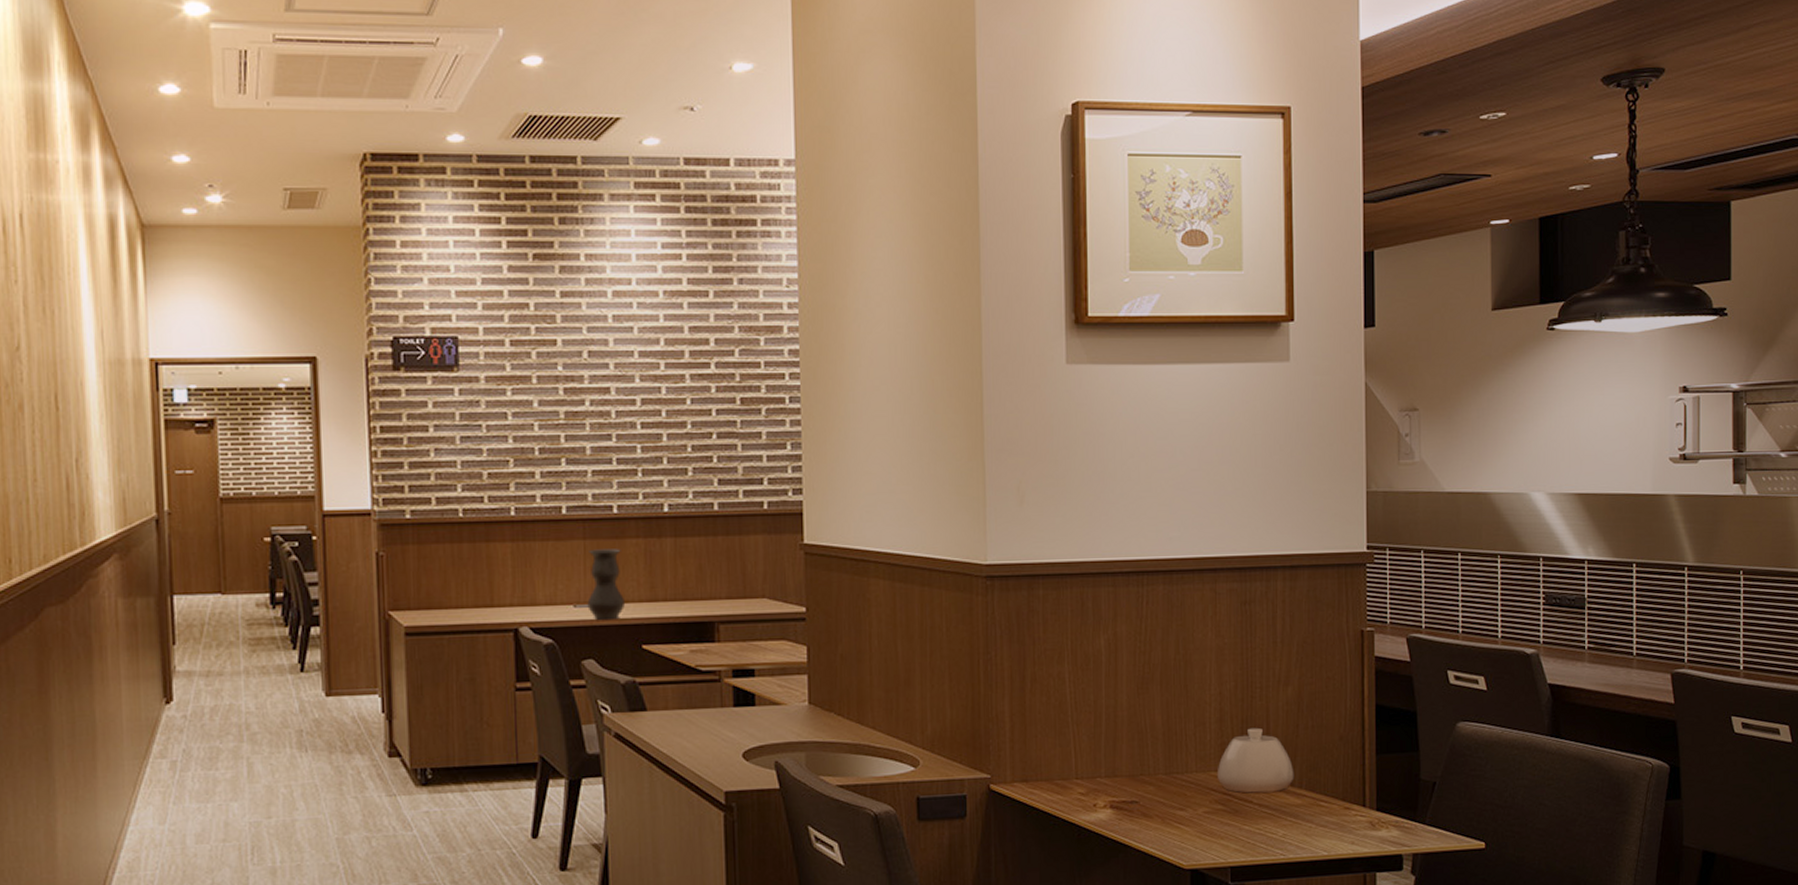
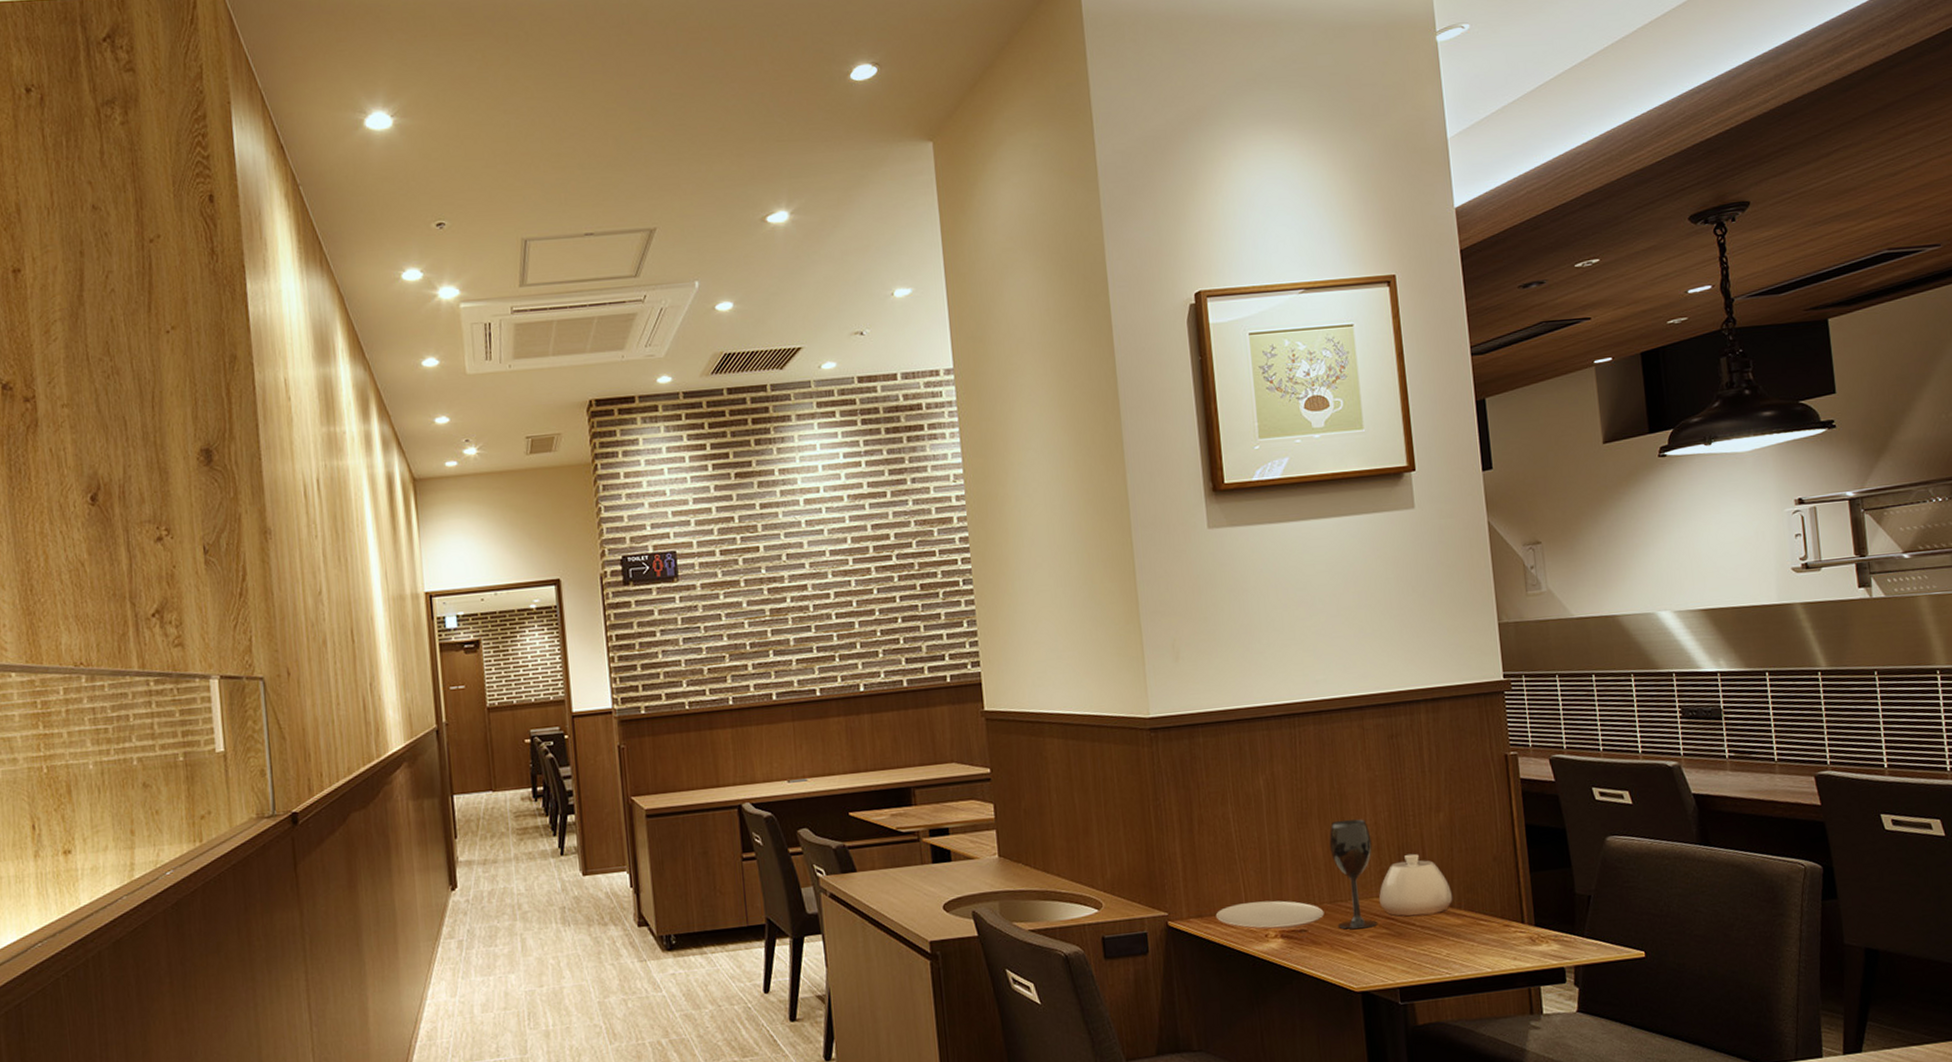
vase: present [587,549,626,621] -> none [798,727,833,793]
plate: none [1042,768,1158,800] -> present [1215,900,1324,930]
wine glass: none [1170,688,1214,804] -> present [1329,819,1378,930]

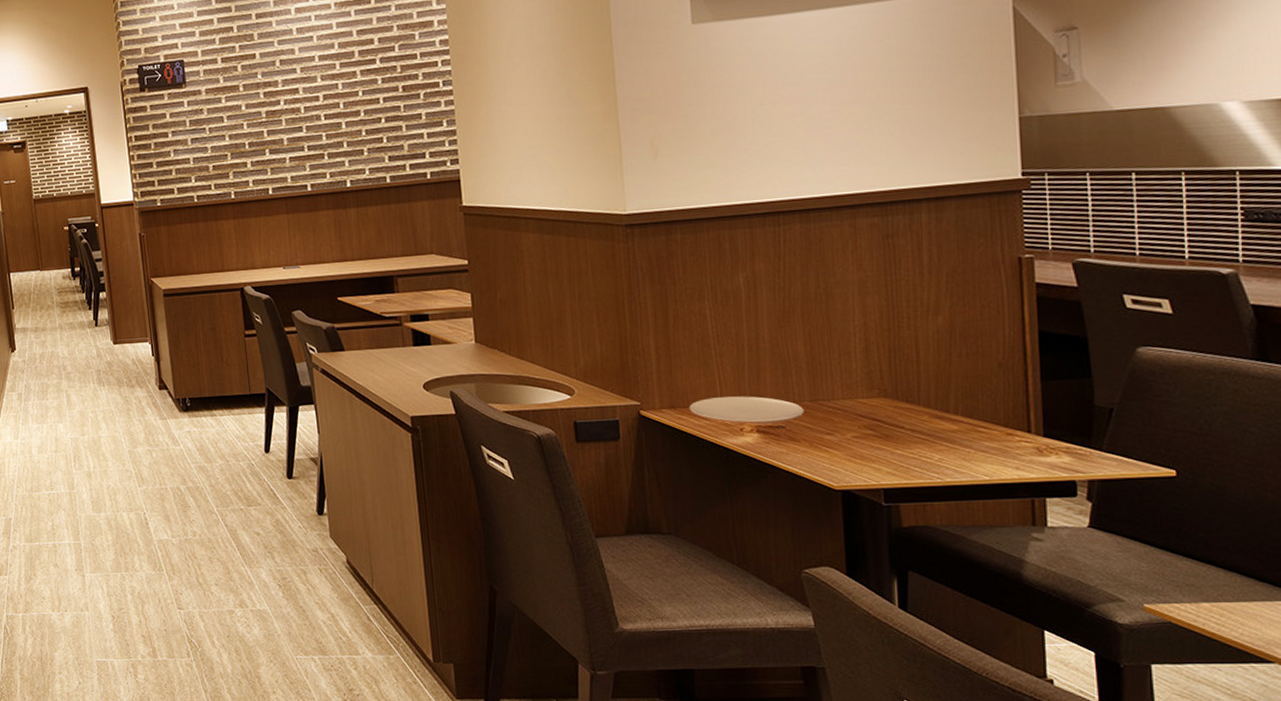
wine glass: present [1329,819,1378,930] -> none [812,319,863,429]
sugar bowl: present [1378,853,1453,917] -> none [864,356,949,420]

